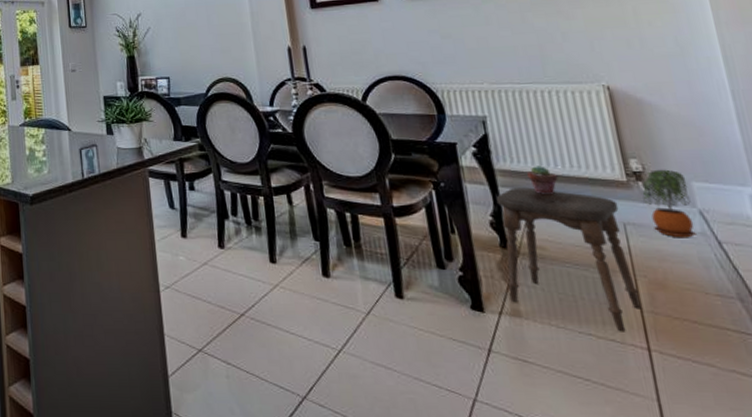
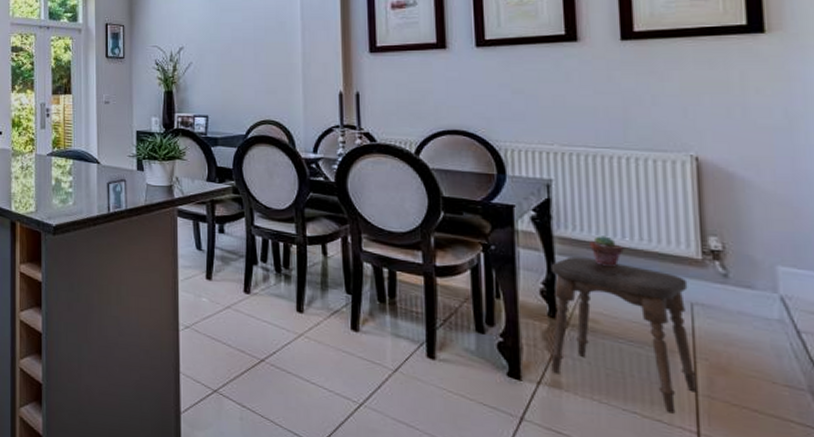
potted plant: present [642,169,696,238] -> none [718,249,773,324]

